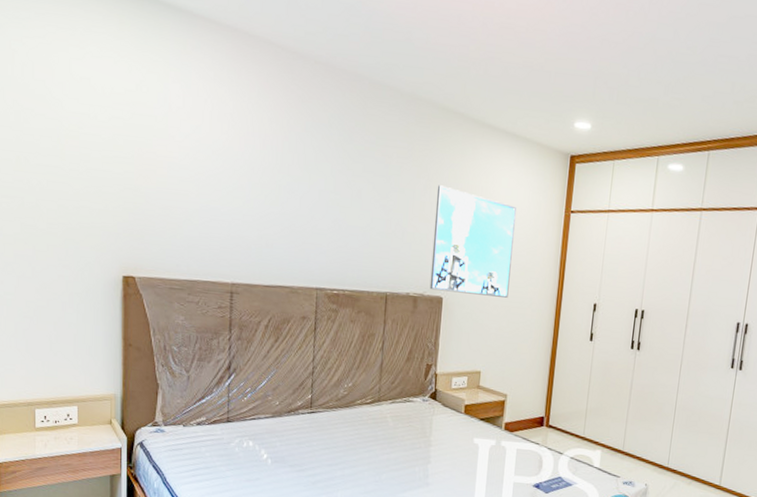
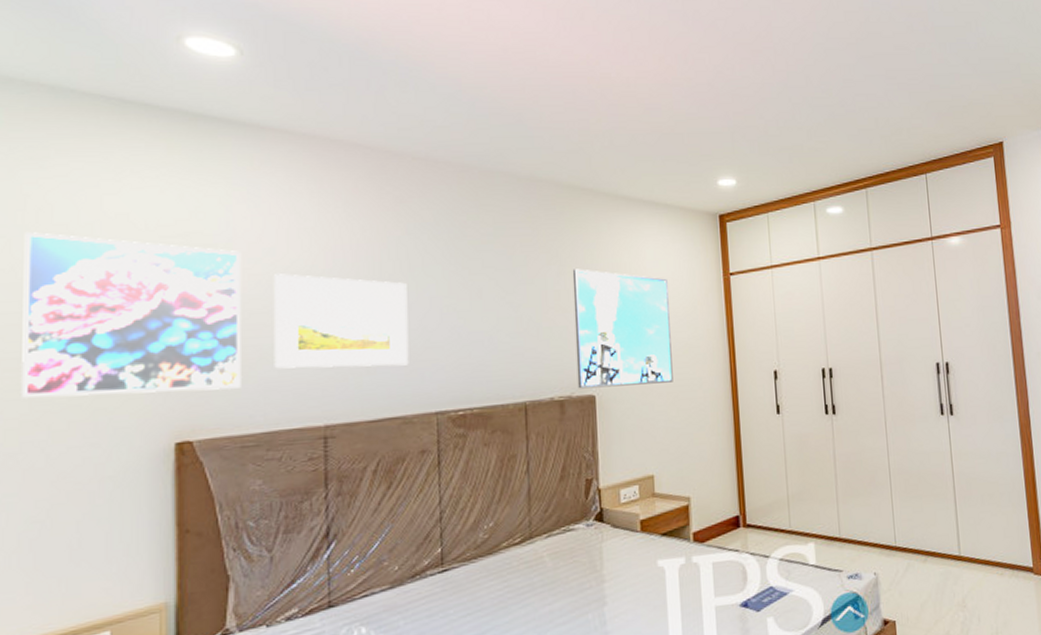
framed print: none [13,83,175,241] -> present [22,232,242,398]
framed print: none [196,150,302,245] -> present [273,274,409,369]

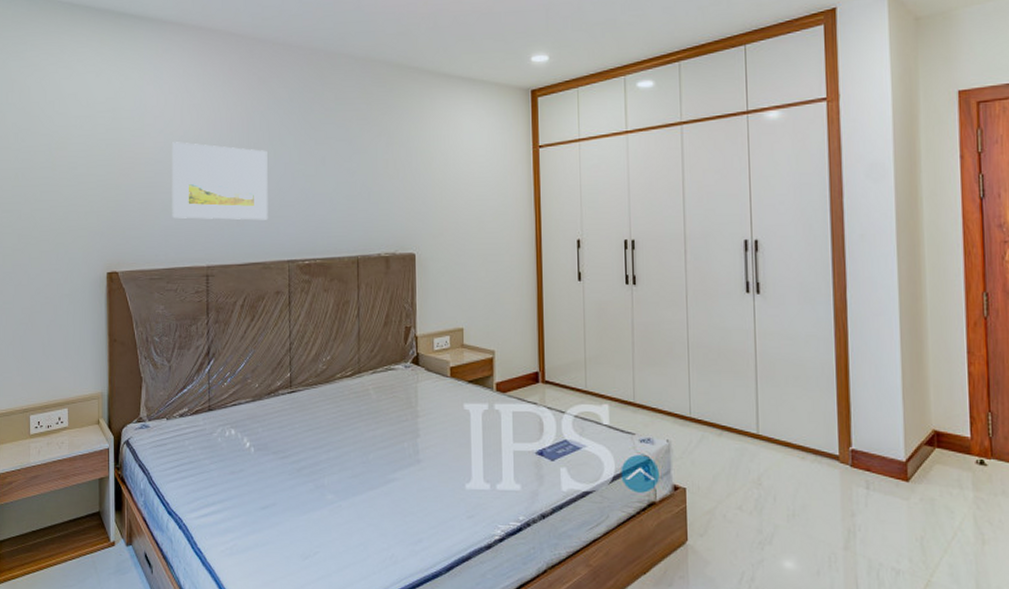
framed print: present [22,232,242,398] -> none [13,108,150,233]
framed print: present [572,269,673,389] -> none [399,140,483,247]

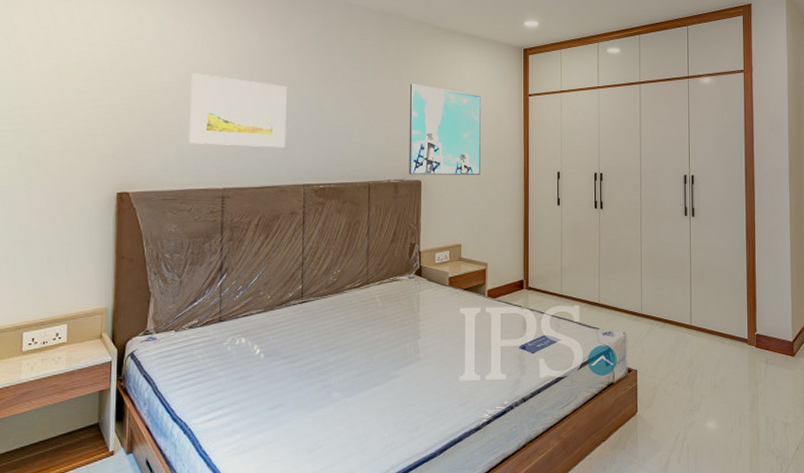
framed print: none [399,140,483,247] -> present [408,84,481,175]

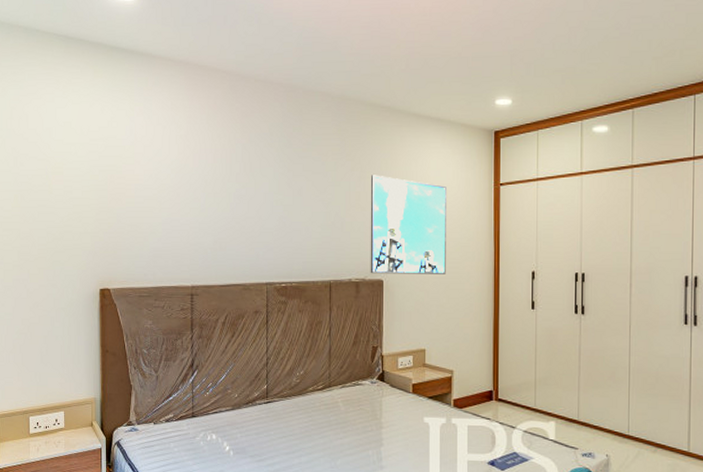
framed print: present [189,73,287,148] -> none [160,170,249,245]

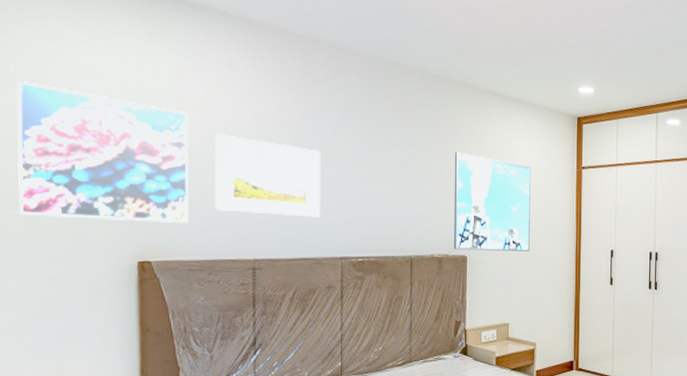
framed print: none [12,134,140,253] -> present [16,81,190,223]
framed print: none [160,170,249,245] -> present [214,134,321,218]

